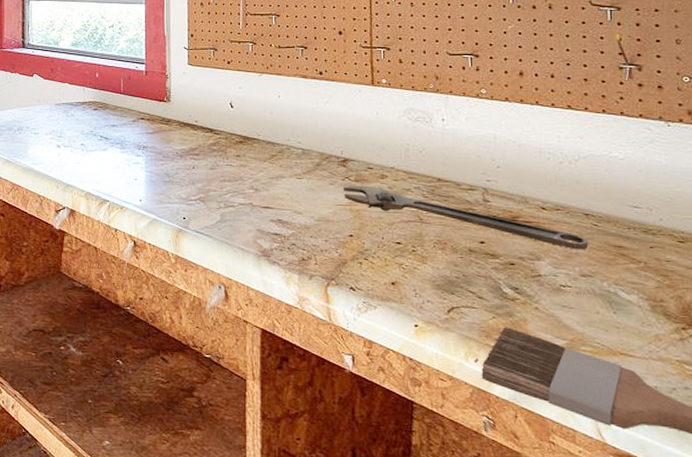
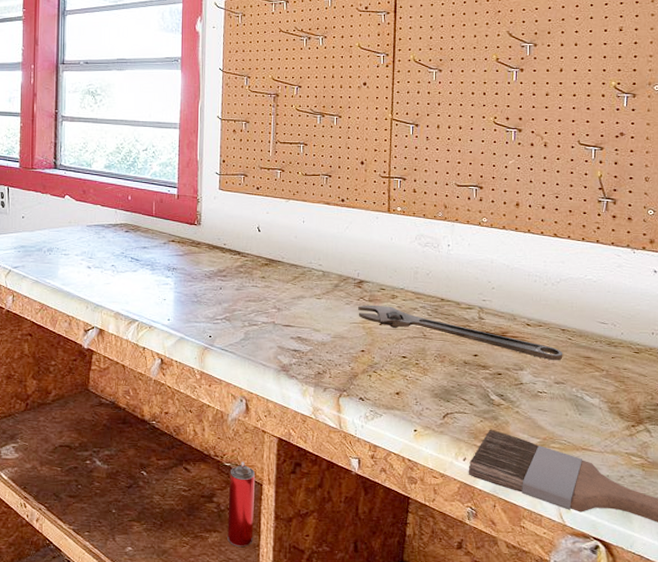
aerosol can: none [210,354,239,448] -> present [227,462,256,547]

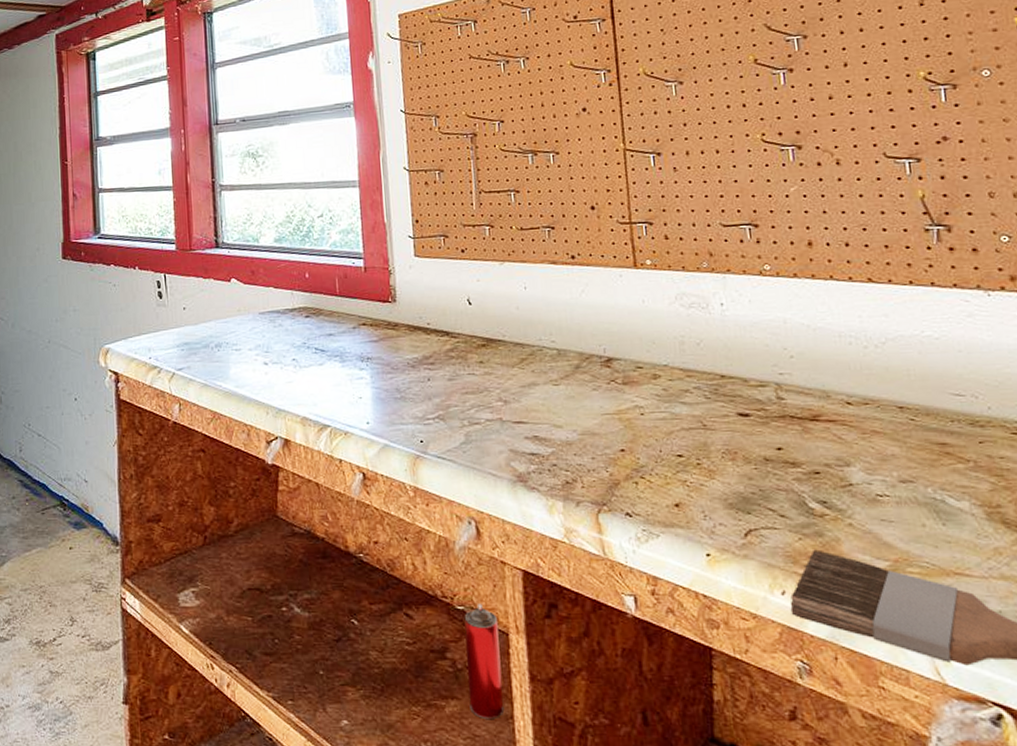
adjustable wrench: present [358,305,563,361] -> none [609,388,906,451]

